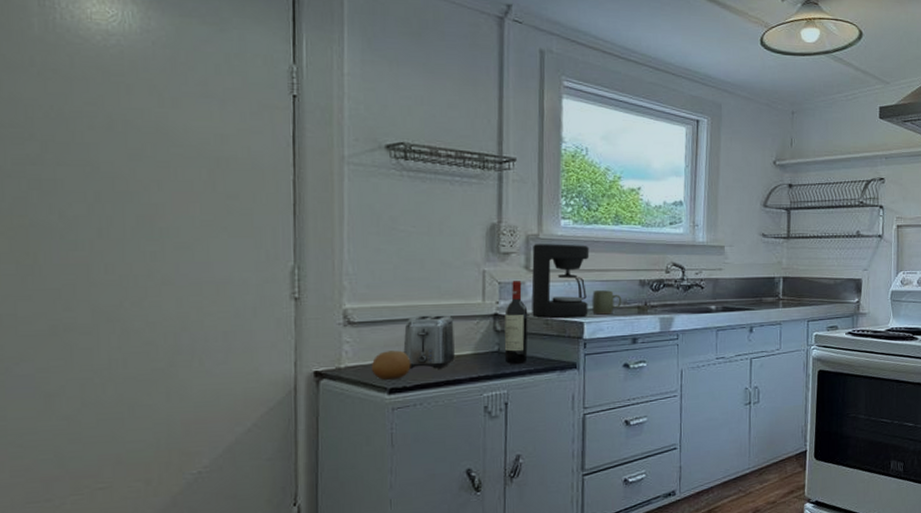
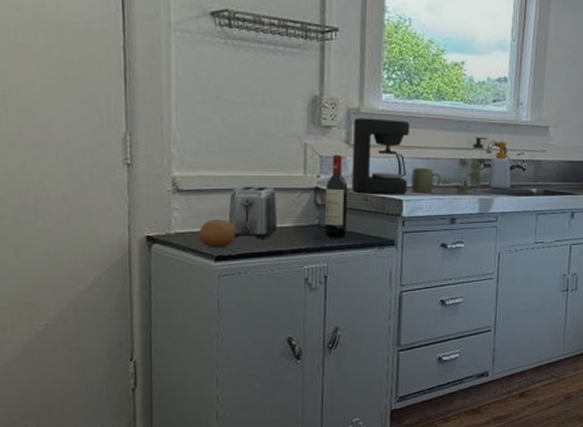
soap dispenser: none [646,258,667,307] -> present [466,136,488,187]
soap bottle: none [667,261,690,308] -> present [487,141,511,190]

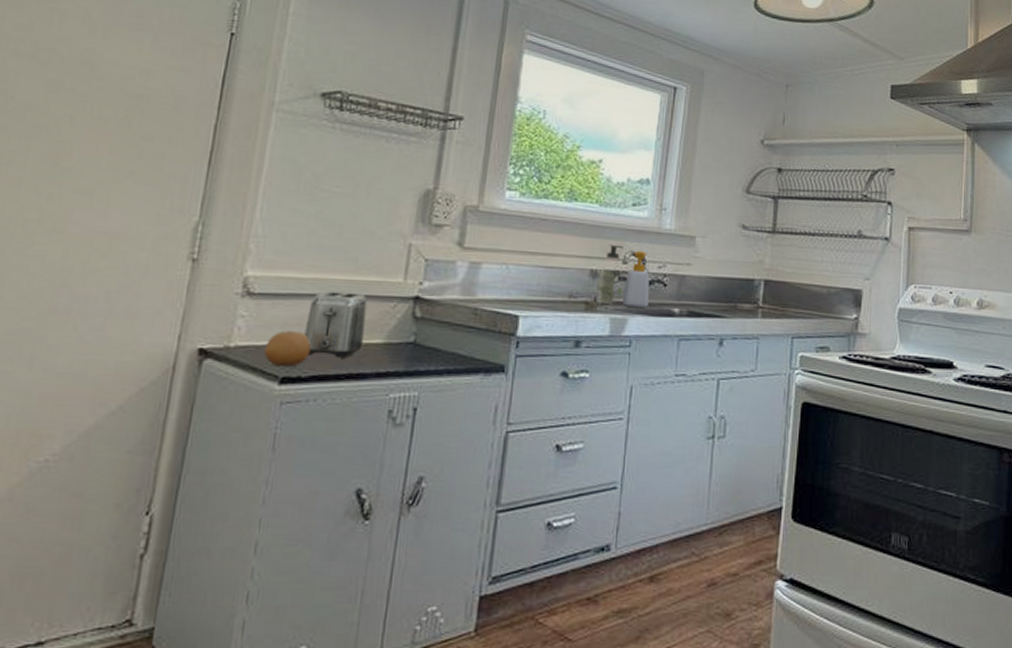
wine bottle: present [324,155,348,238] -> none [420,259,455,360]
coffee maker: present [352,118,410,194] -> none [459,217,535,309]
mug: present [411,168,441,193] -> none [530,278,568,309]

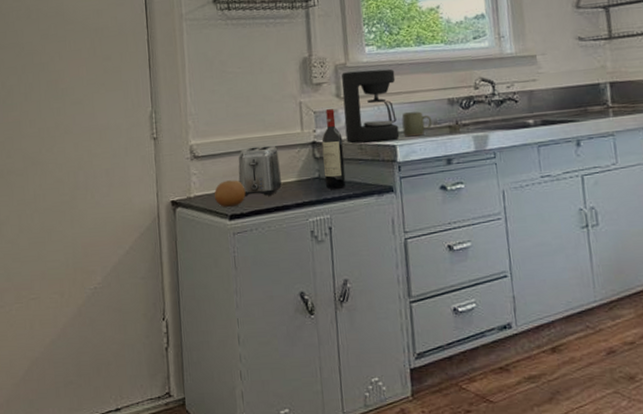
wine bottle: none [420,259,455,360] -> present [321,109,346,189]
coffee maker: none [459,217,535,309] -> present [341,68,400,144]
mug: none [530,278,568,309] -> present [401,111,432,137]
soap dispenser: present [596,244,624,304] -> none [455,74,479,126]
soap bottle: present [621,250,650,309] -> none [480,75,505,125]

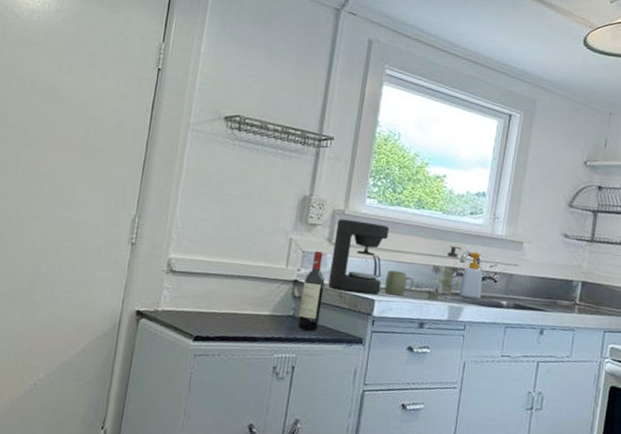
fruit: present [214,180,246,208] -> none [183,301,217,329]
toaster: present [238,145,282,197] -> none [211,272,258,325]
soap dispenser: none [455,74,479,126] -> present [437,245,462,295]
soap bottle: none [480,75,505,125] -> present [458,251,483,300]

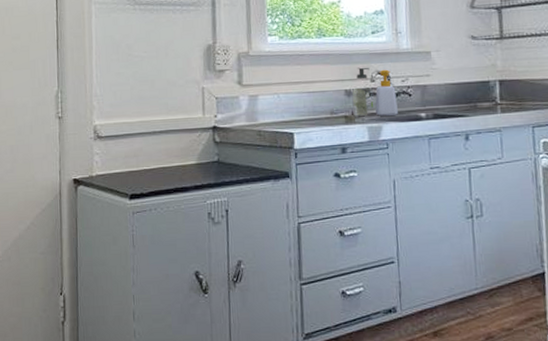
wine bottle: present [297,251,325,331] -> none [222,95,244,173]
coffee maker: present [328,219,390,294] -> none [243,59,298,130]
mug: present [384,270,414,296] -> none [300,101,329,125]

